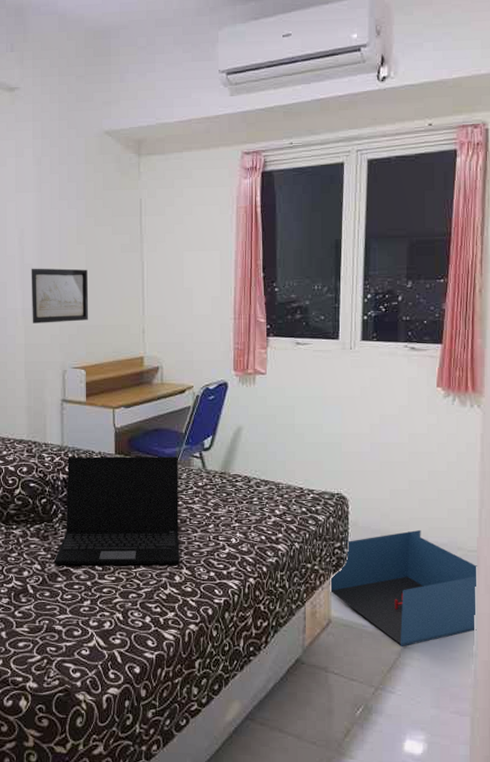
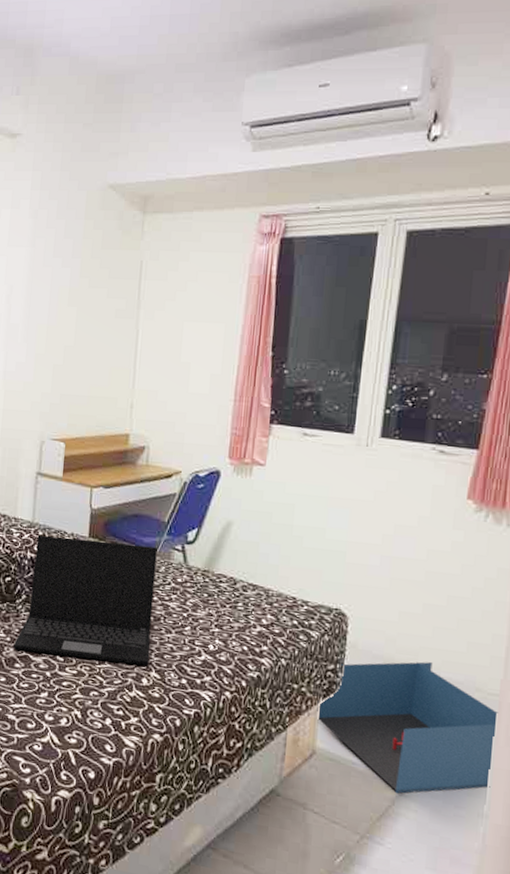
wall art: present [31,268,89,323] -> none [13,328,77,390]

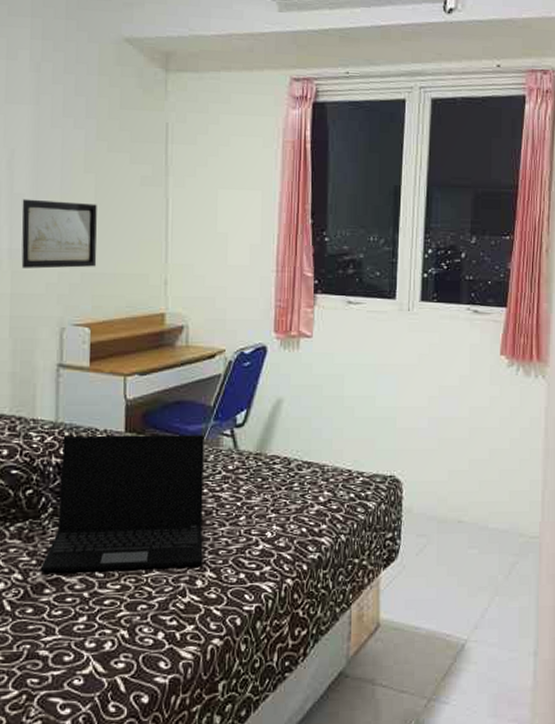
wall art: none [13,328,77,390] -> present [21,199,97,269]
storage bin: present [317,661,498,794] -> none [379,515,539,649]

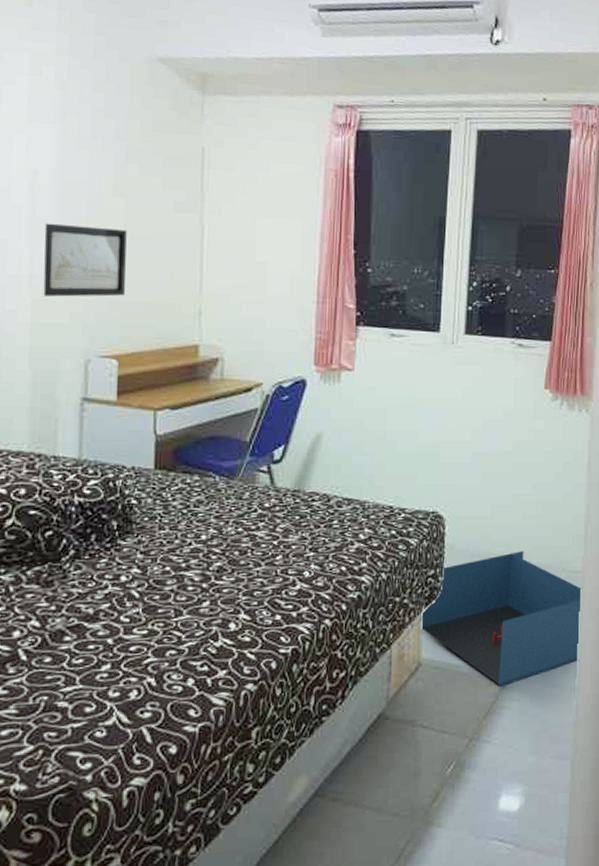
laptop: present [40,435,204,573] -> none [59,471,239,620]
storage bin: none [379,515,539,649] -> present [420,550,582,687]

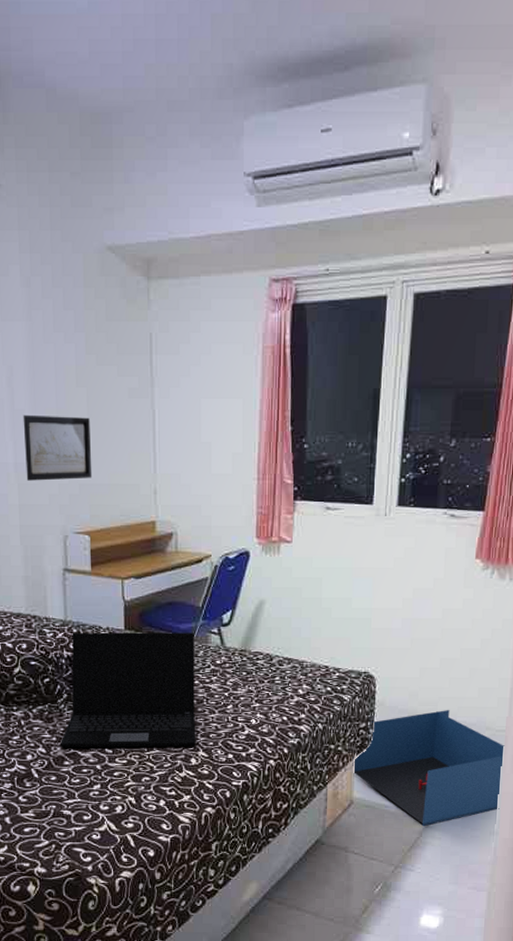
laptop: none [59,471,239,620] -> present [60,632,196,748]

